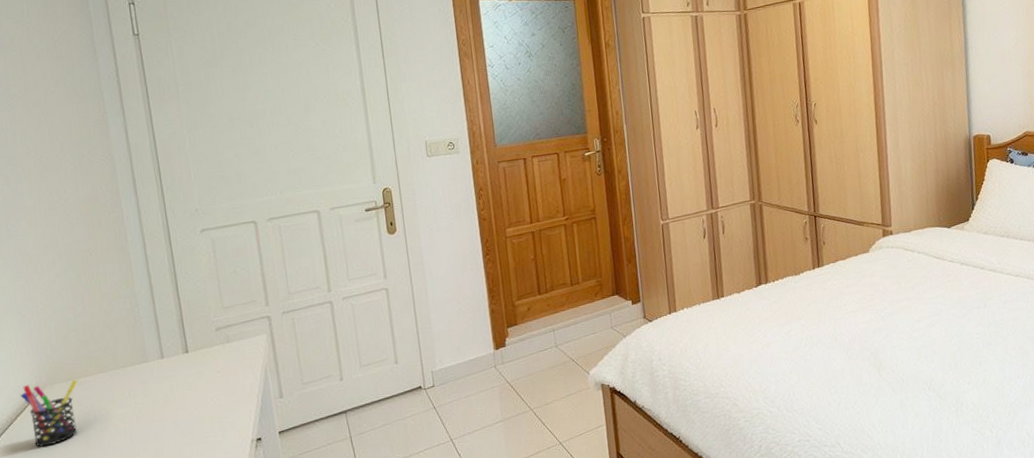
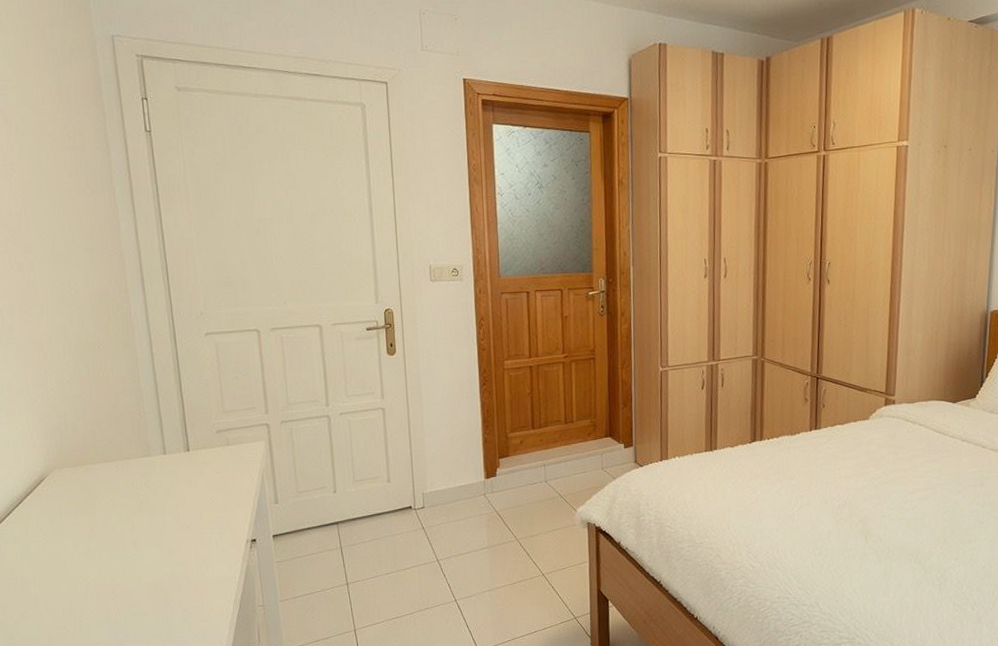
pen holder: present [20,379,78,447] -> none [30,466,84,526]

